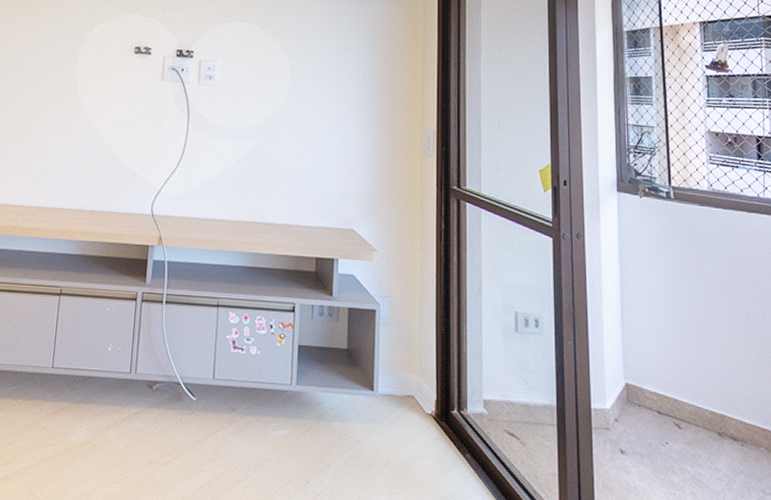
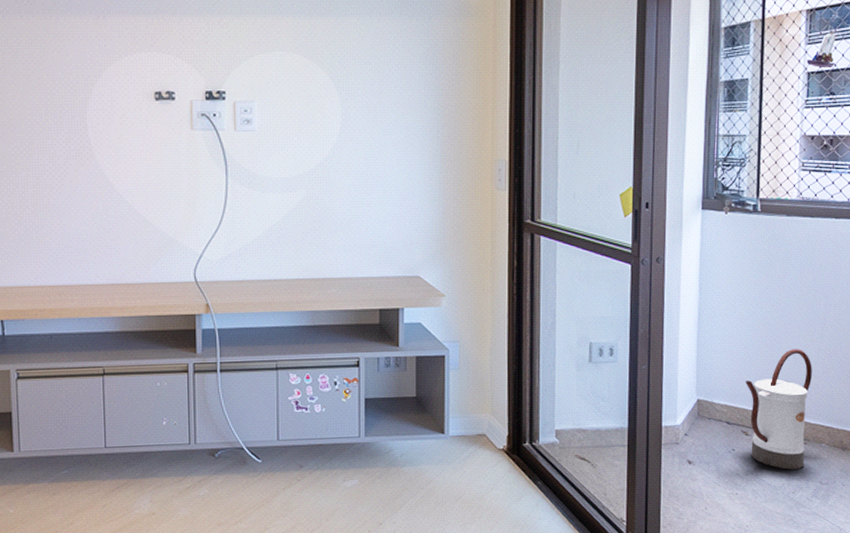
watering can: none [672,340,744,474] -> present [744,349,812,470]

